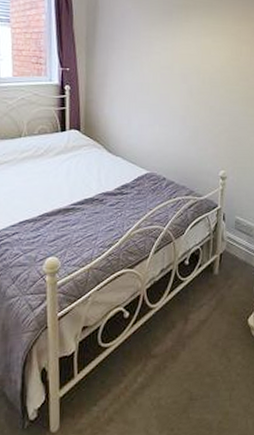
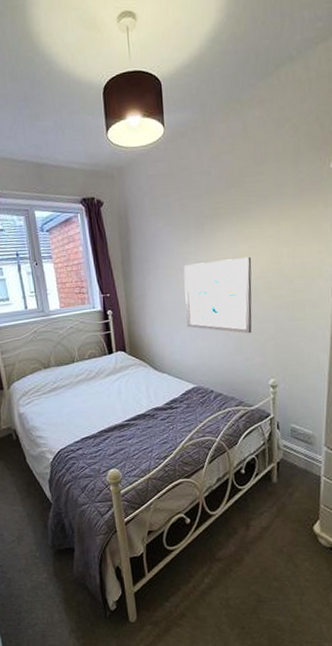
wall art: none [146,49,214,125] -> present [183,256,252,334]

